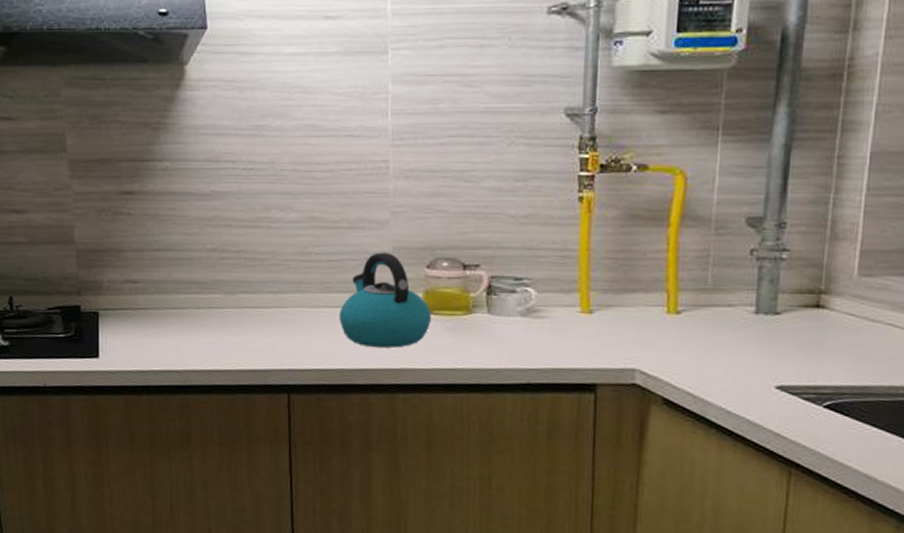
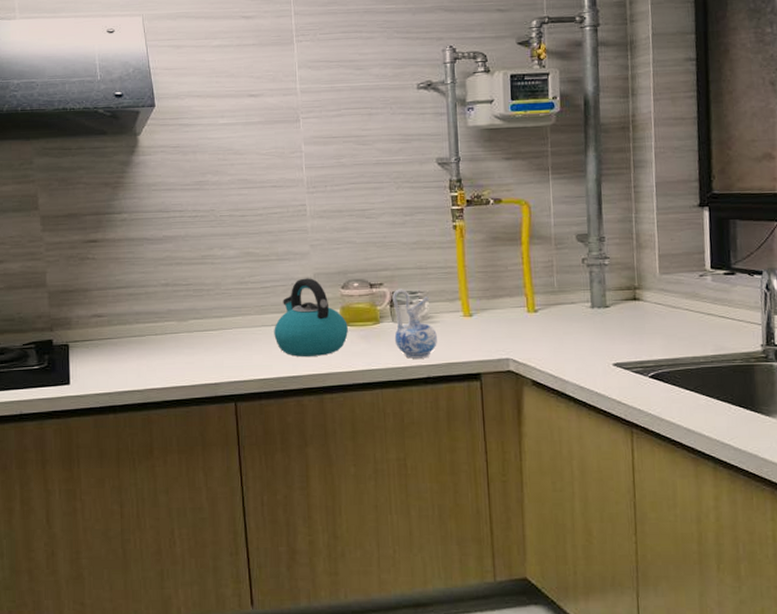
ceramic pitcher: none [489,273,544,360] -> present [392,289,437,359]

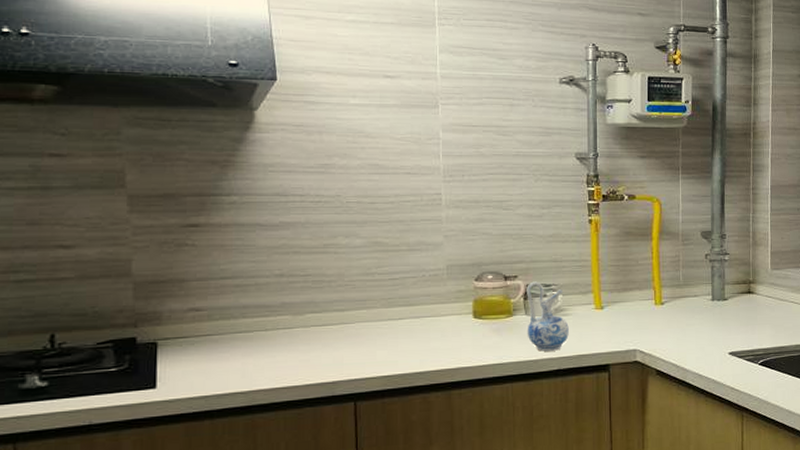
kettle: present [274,278,348,357] -> none [401,270,480,352]

